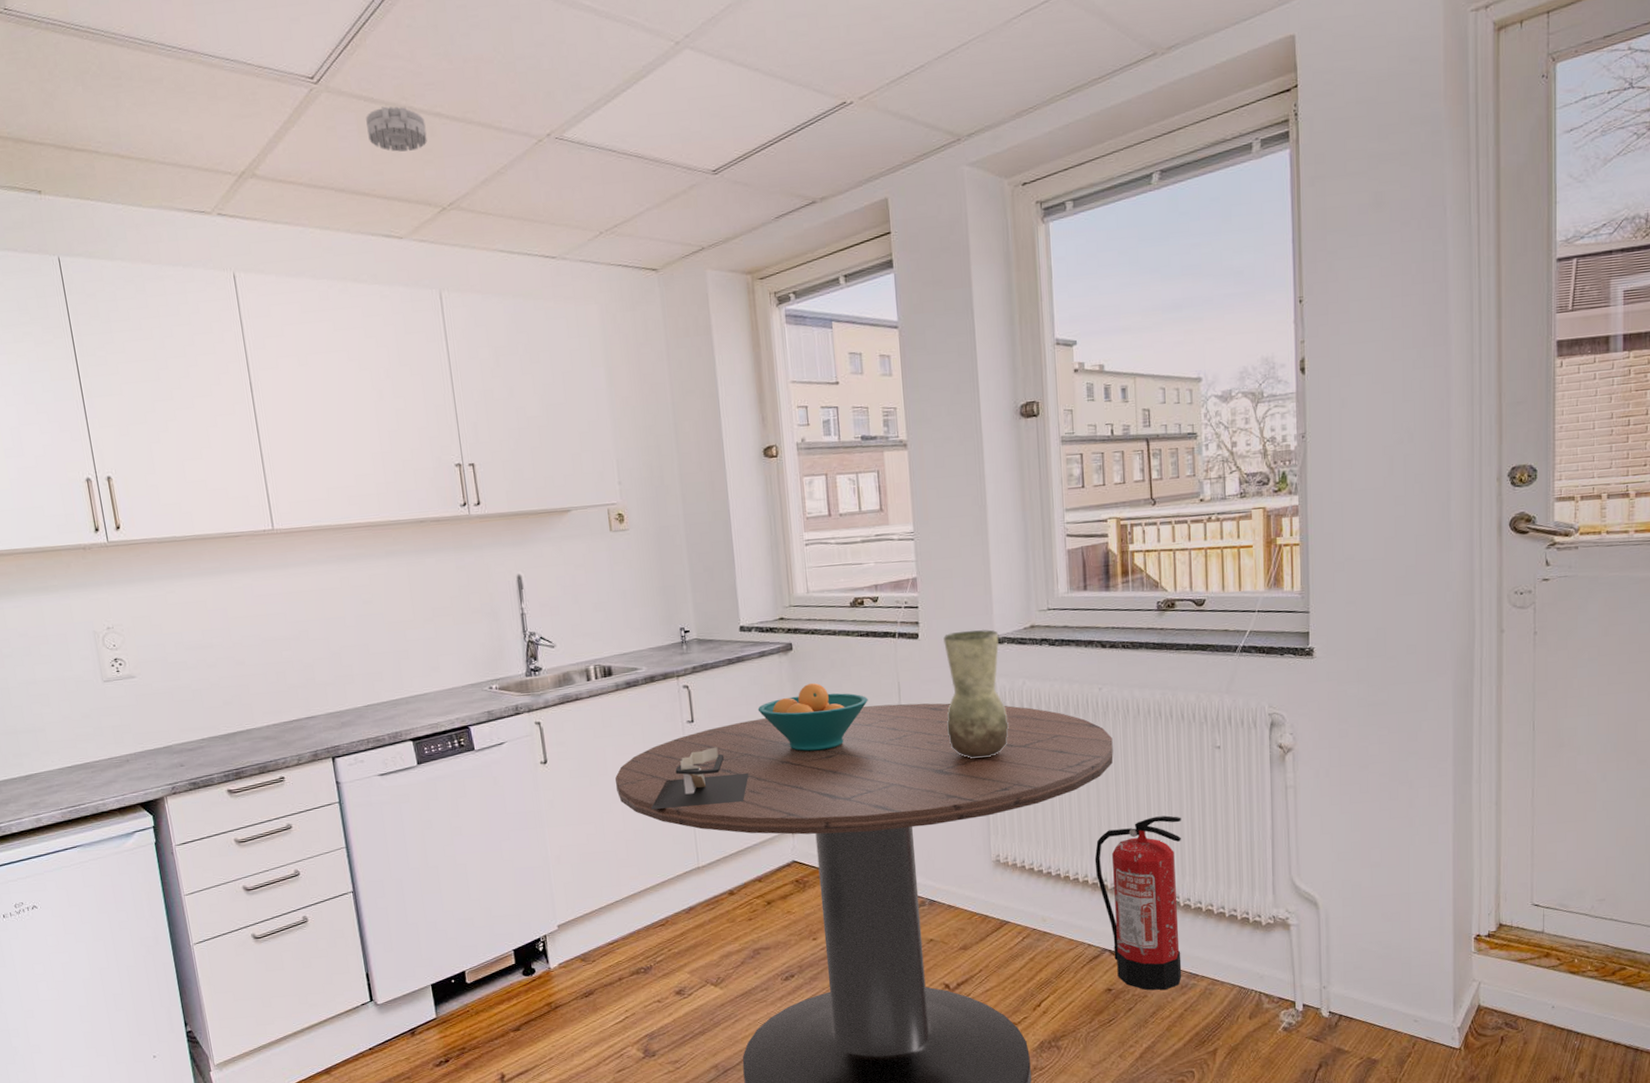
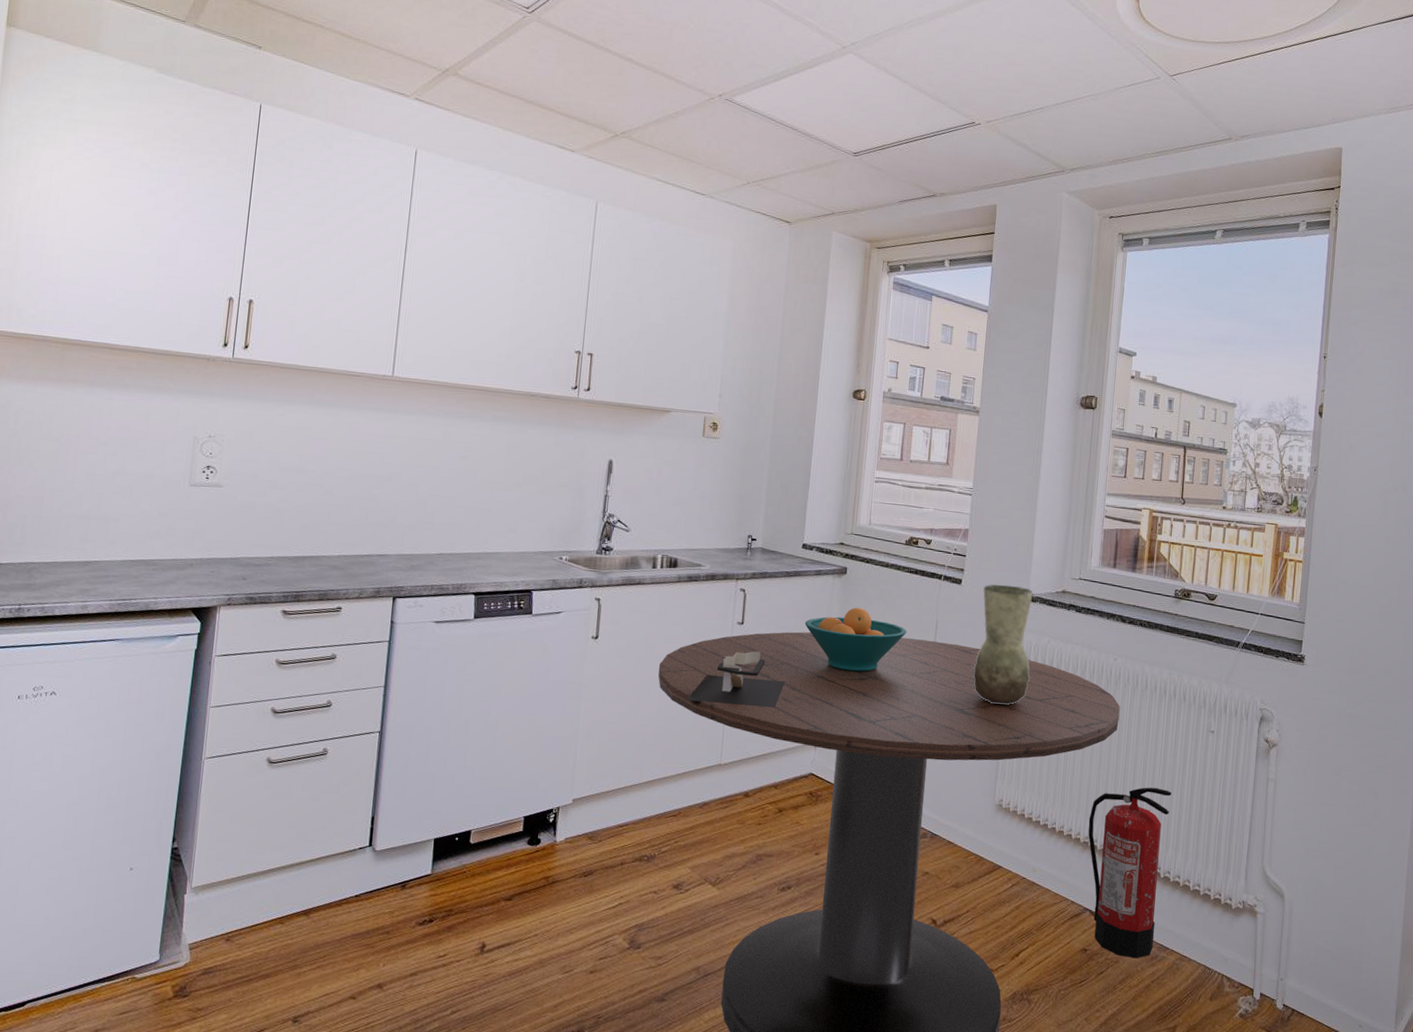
smoke detector: present [366,106,427,152] -> none [564,43,617,84]

